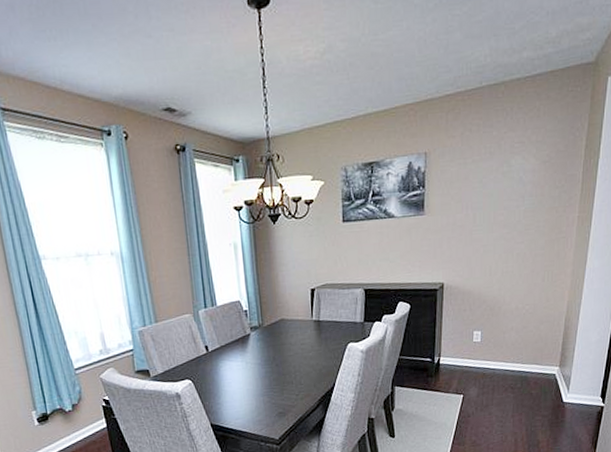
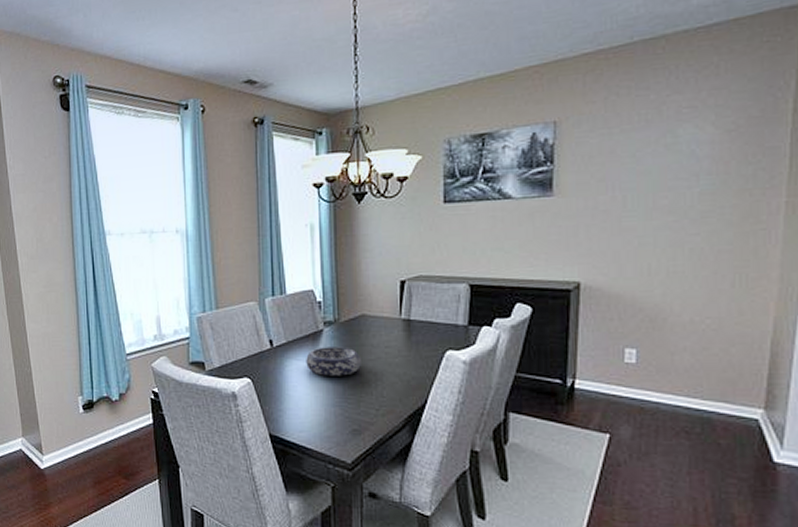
decorative bowl: none [237,347,283,372] -> present [306,347,361,376]

